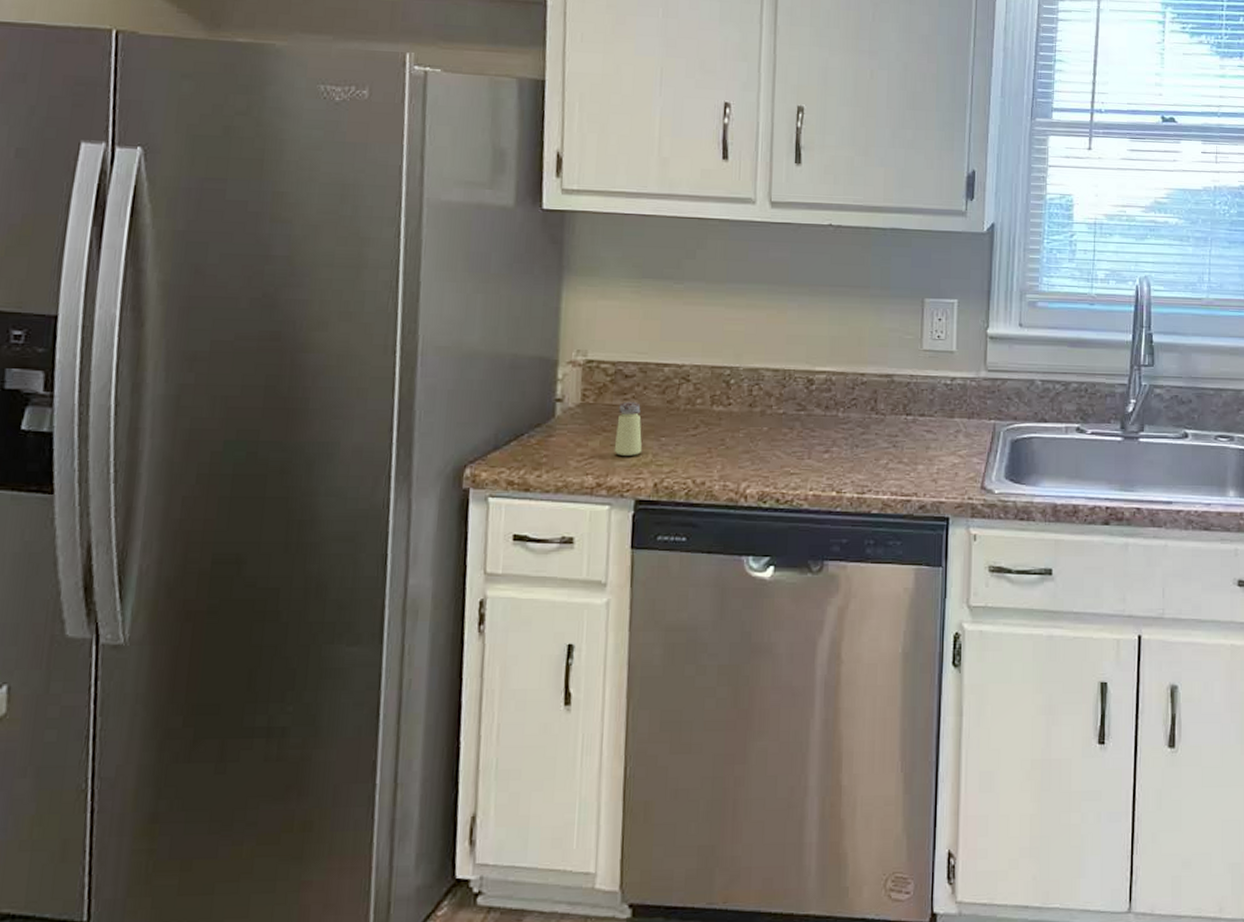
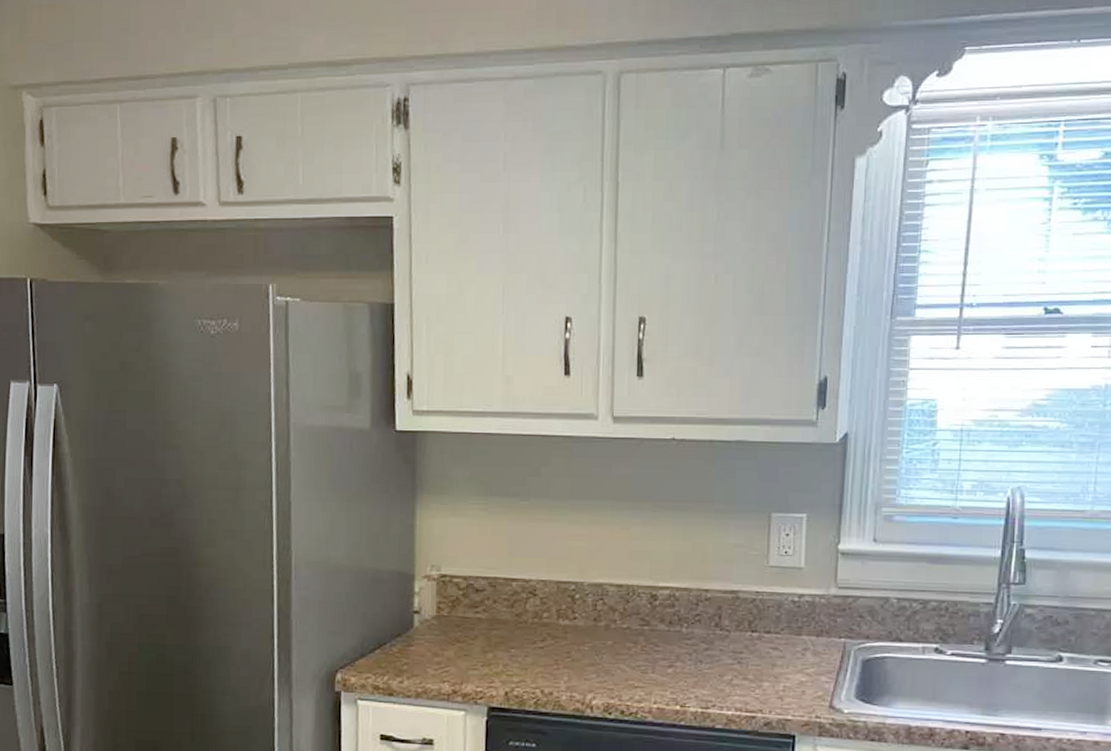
saltshaker: present [614,401,643,456] -> none [467,614,494,666]

